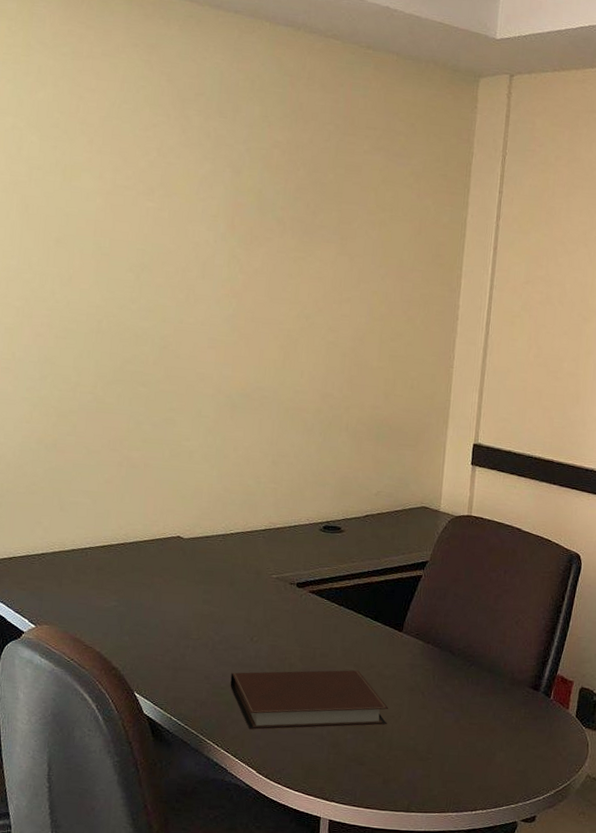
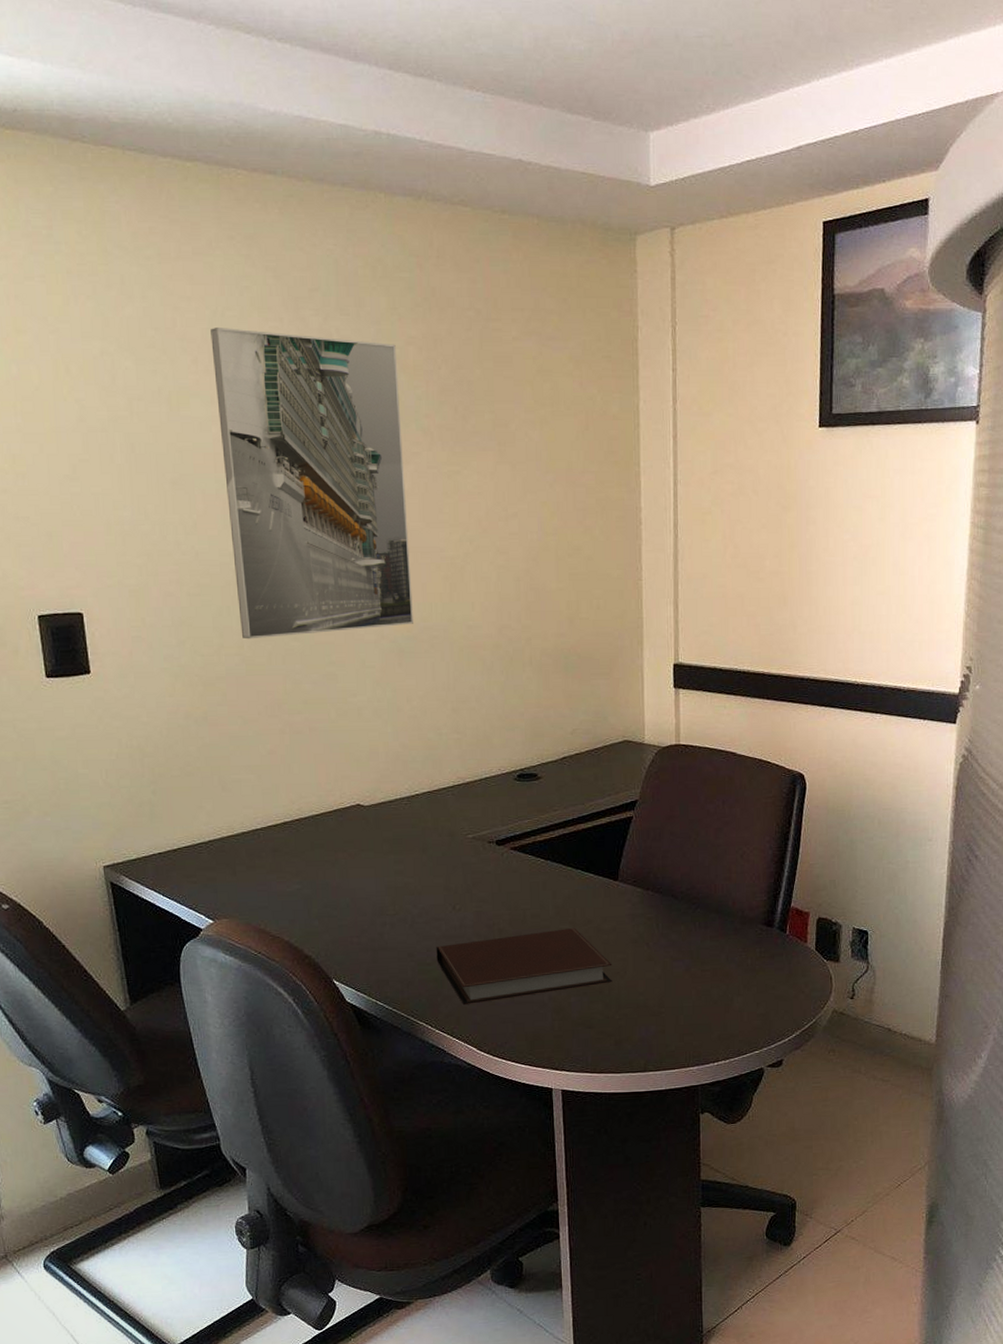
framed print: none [96,116,263,384] -> present [210,326,413,640]

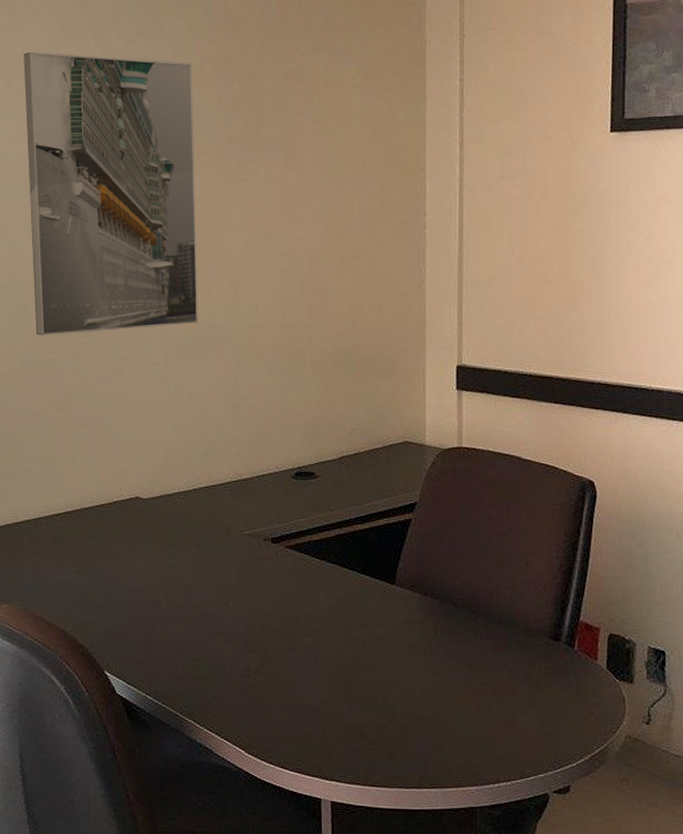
notebook: present [436,927,613,1004] -> none [207,630,387,704]

